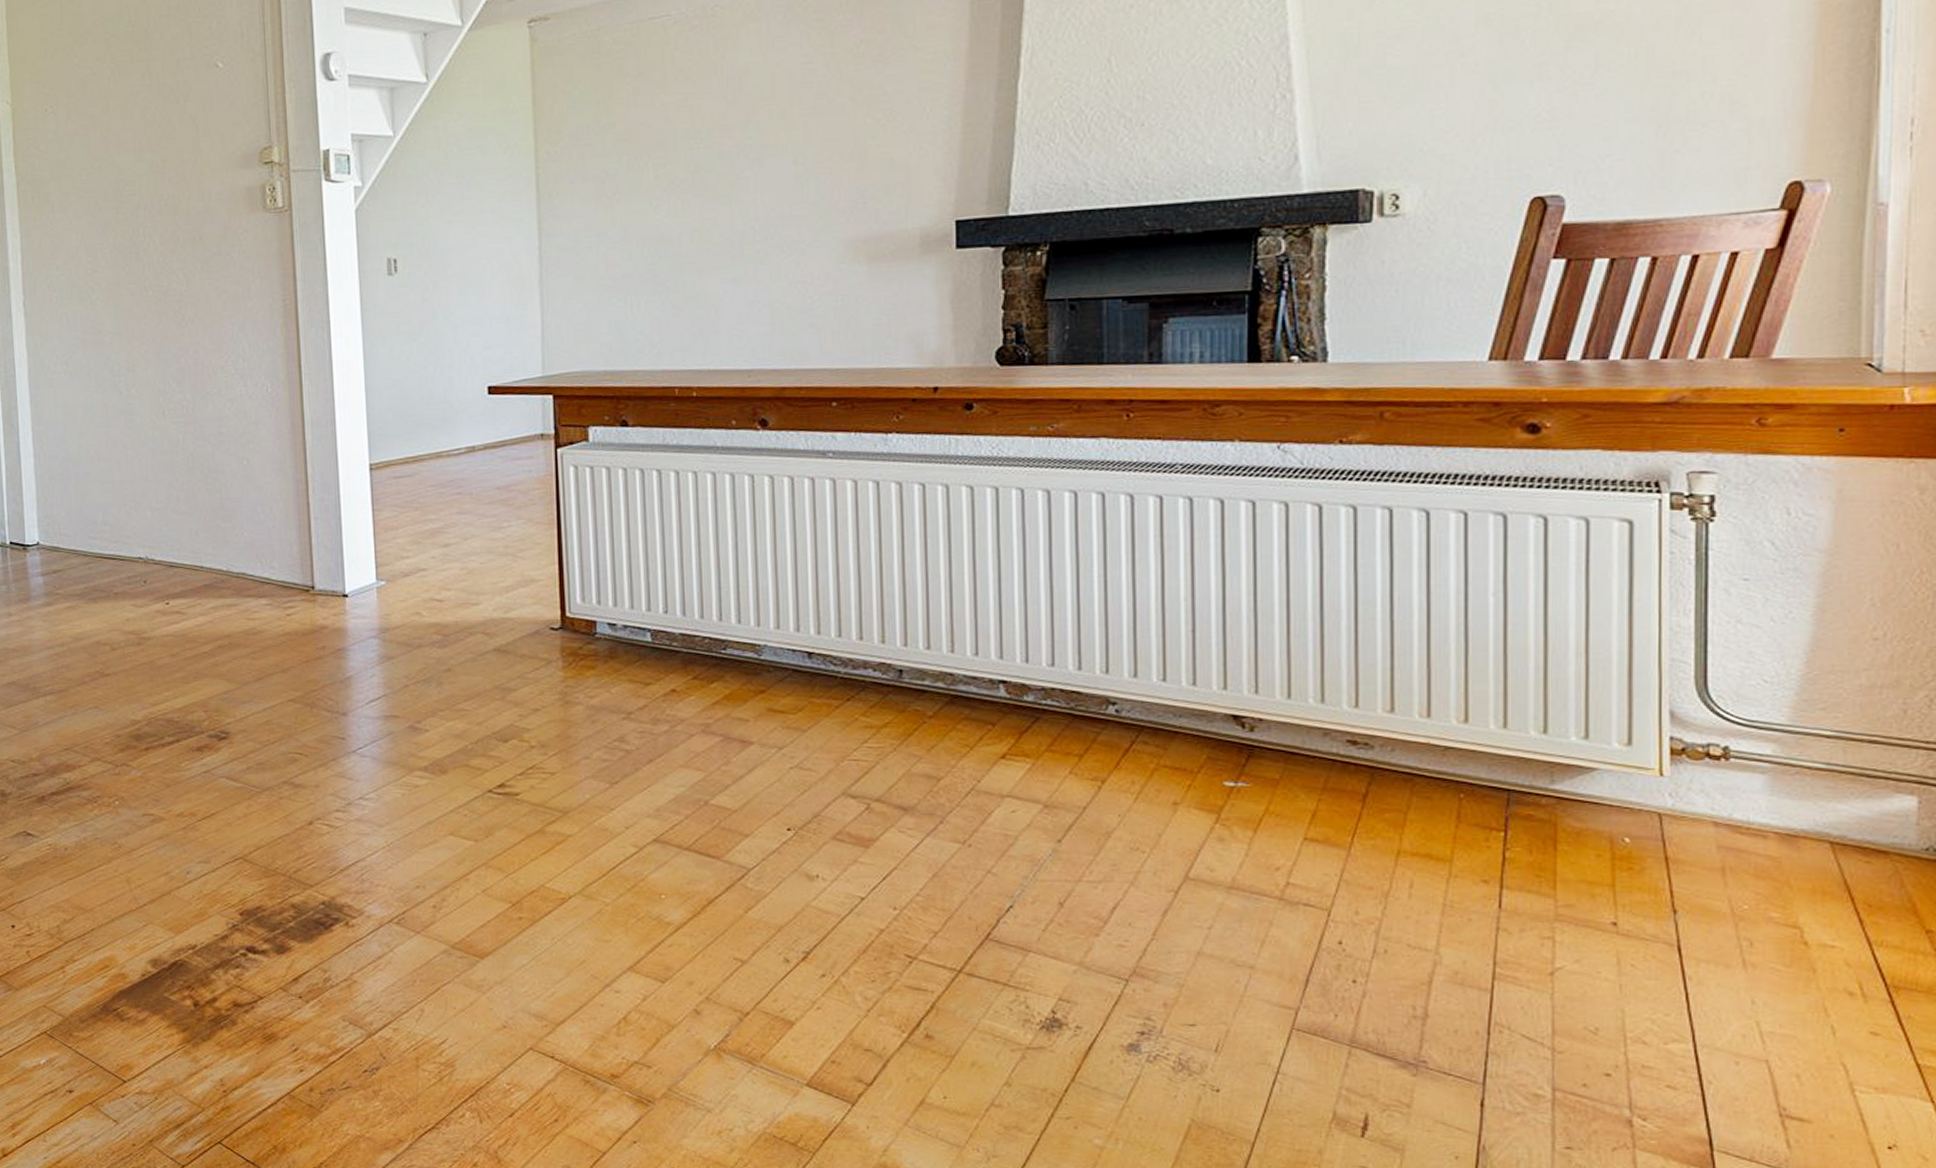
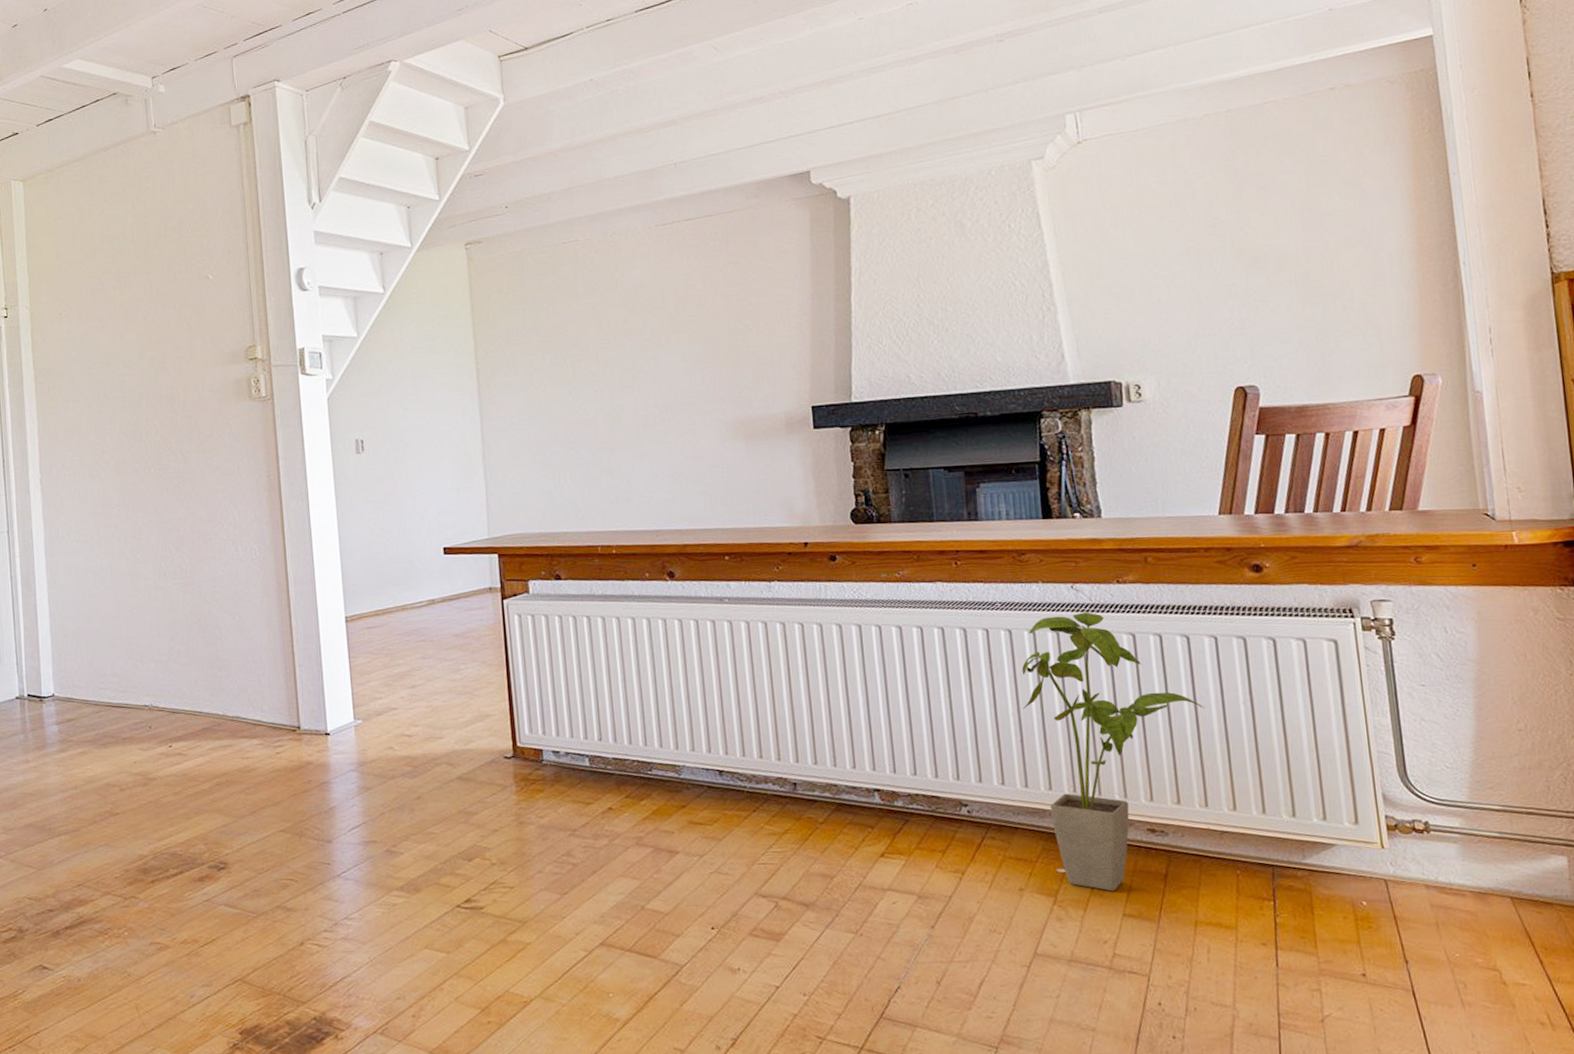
house plant: none [1198,478,1441,811] -> present [1021,612,1205,892]

